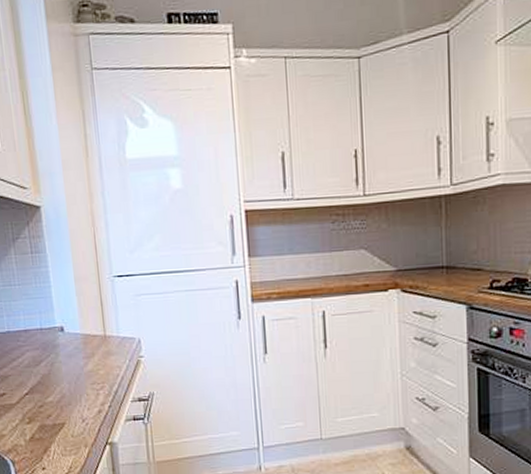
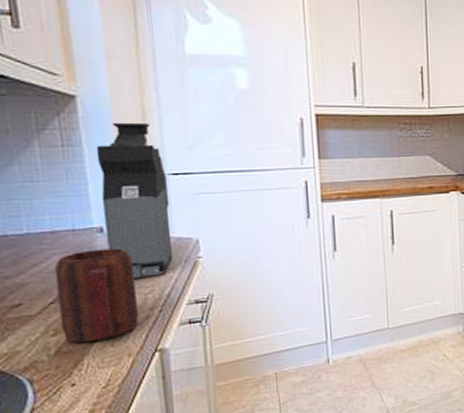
mug: none [28,346,93,432] -> present [54,248,140,343]
coffee maker: none [56,228,119,375] -> present [96,122,173,279]

